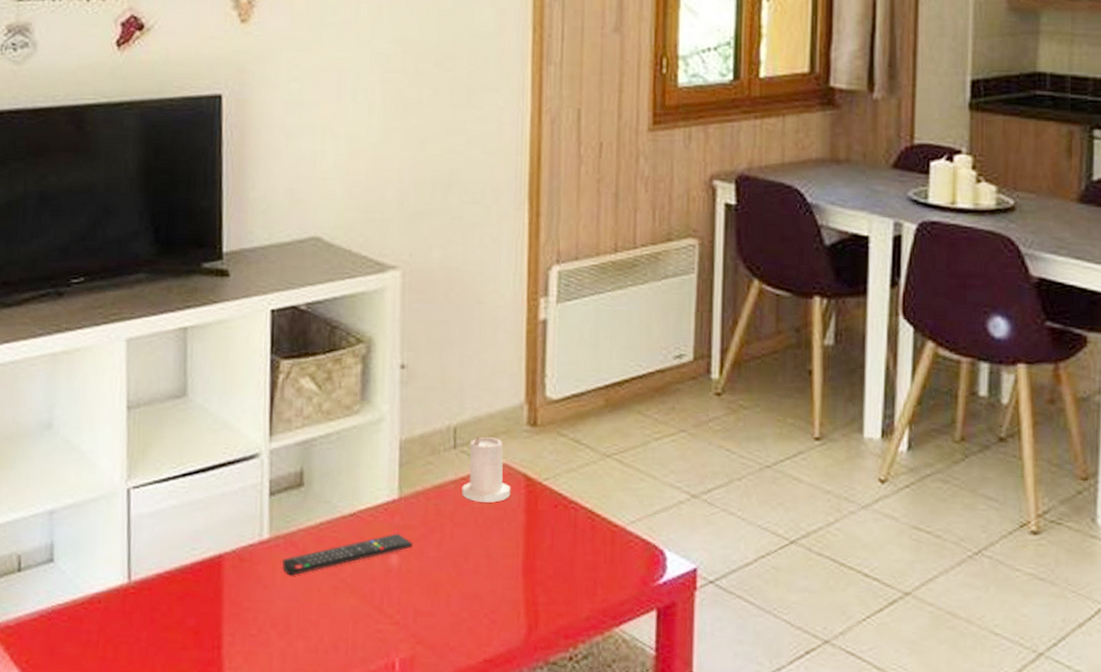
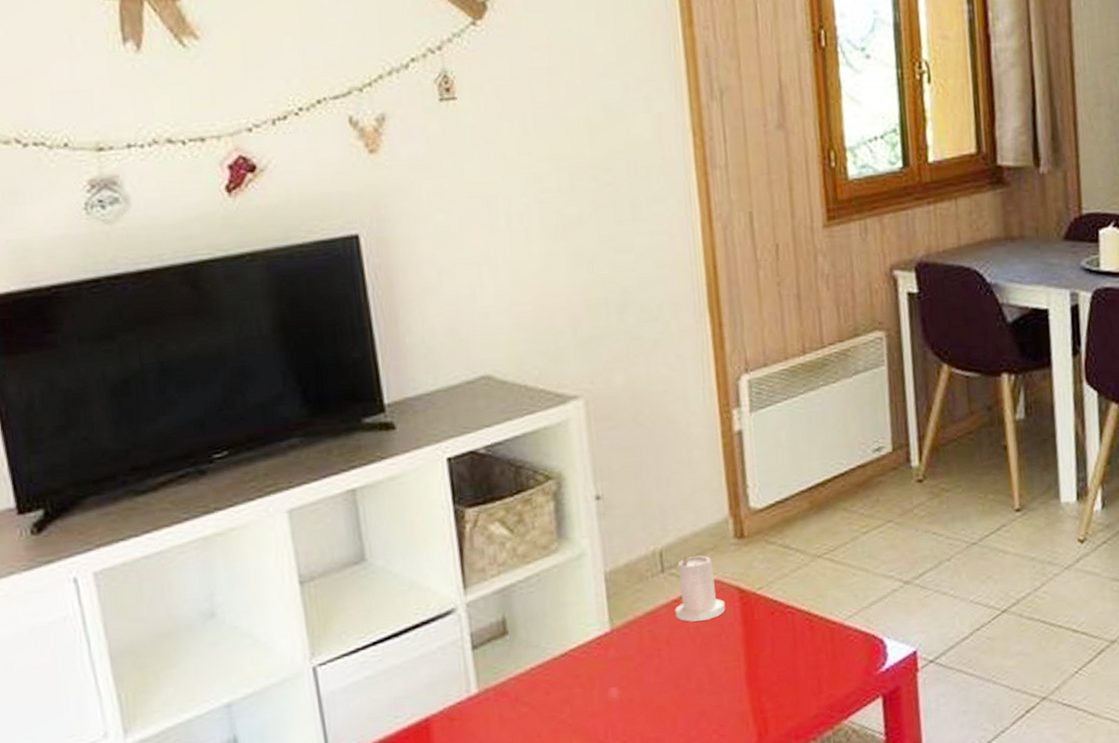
remote control: present [283,533,412,576] -> none [496,665,631,727]

